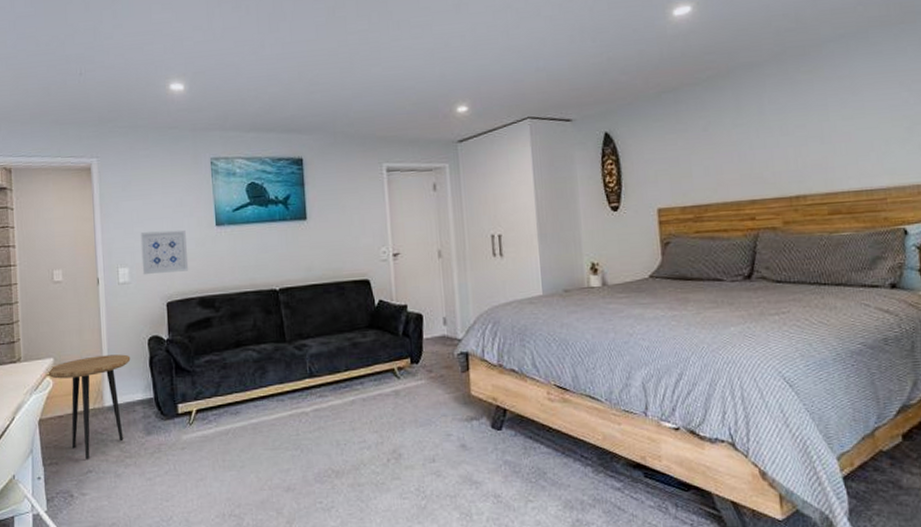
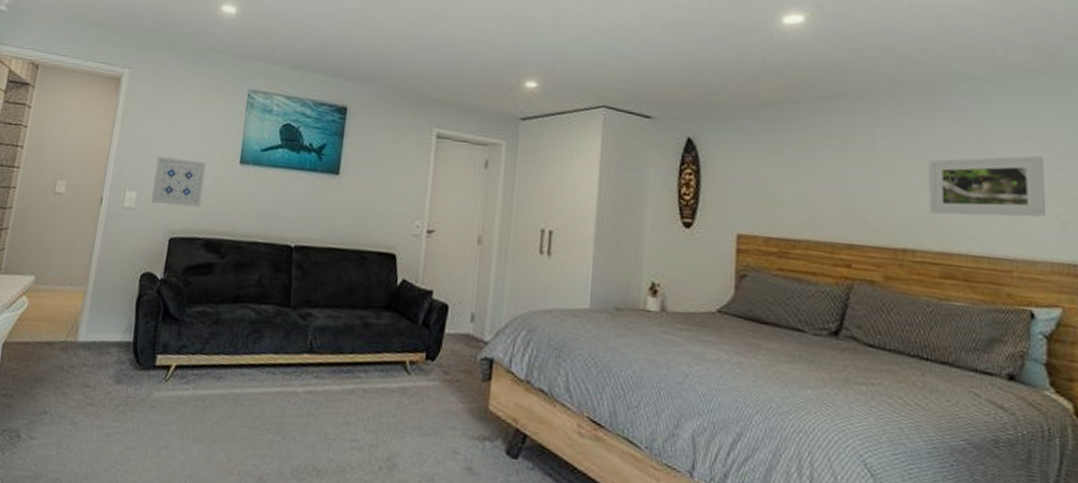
side table: present [45,354,131,459] -> none [23,282,118,398]
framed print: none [810,95,911,162] -> present [929,155,1047,217]

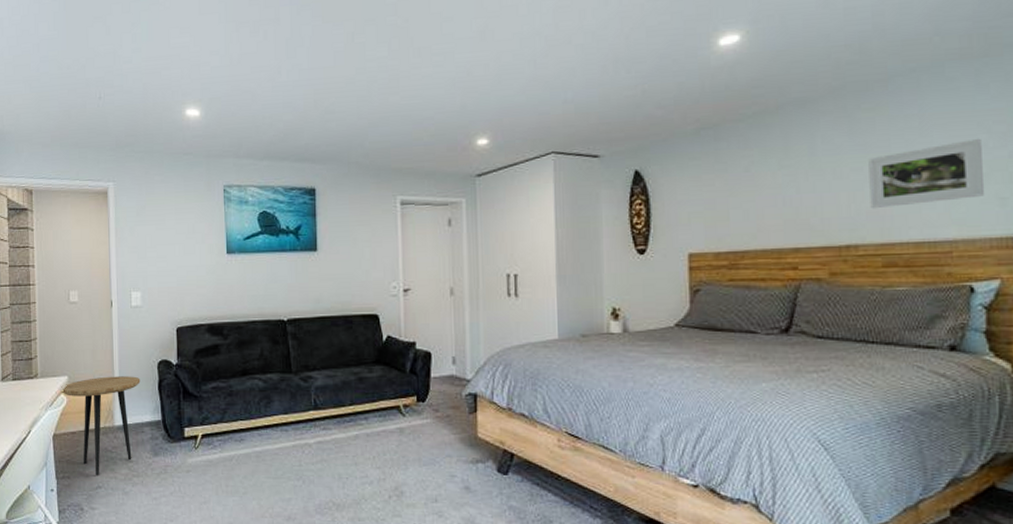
side table: none [23,282,118,398] -> present [60,376,141,475]
wall art: present [150,156,206,207] -> none [153,256,199,300]

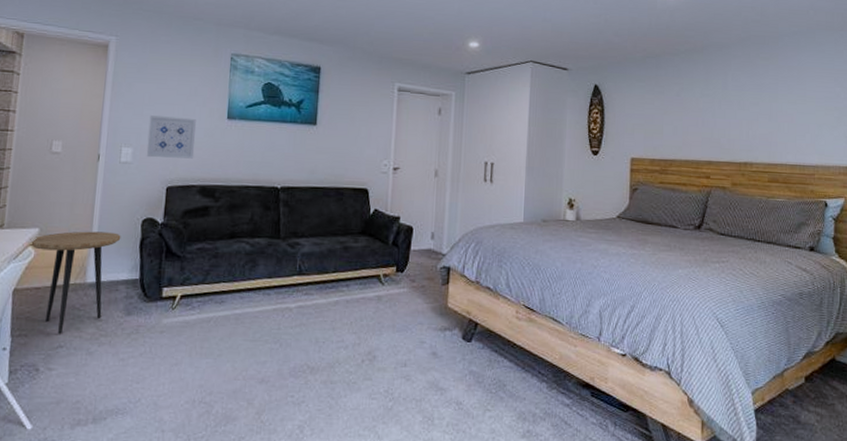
wall art: none [153,256,199,300] -> present [146,115,196,159]
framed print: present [868,138,985,209] -> none [762,90,838,136]

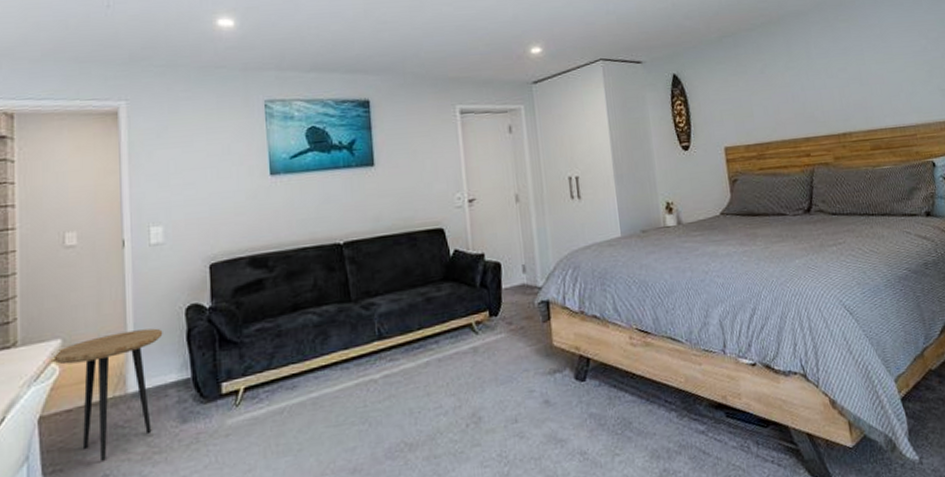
wall art: present [146,115,196,159] -> none [178,180,237,234]

